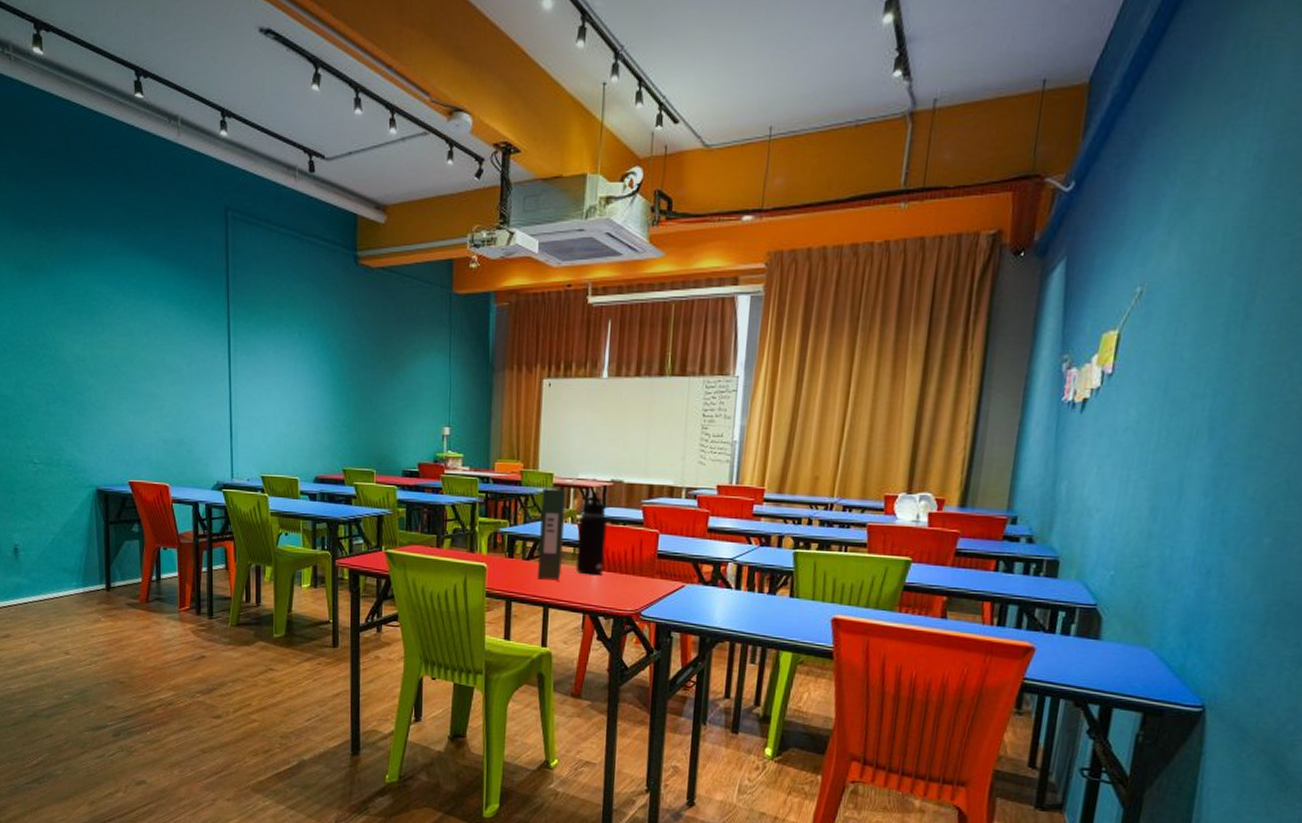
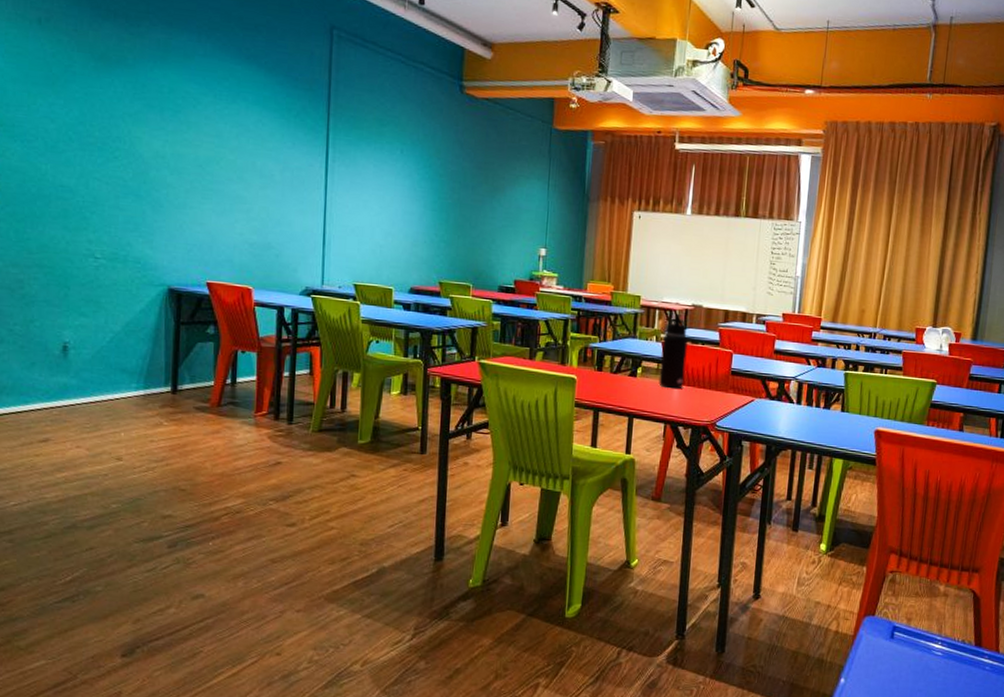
binder: present [538,487,567,581] -> none [624,308,653,393]

